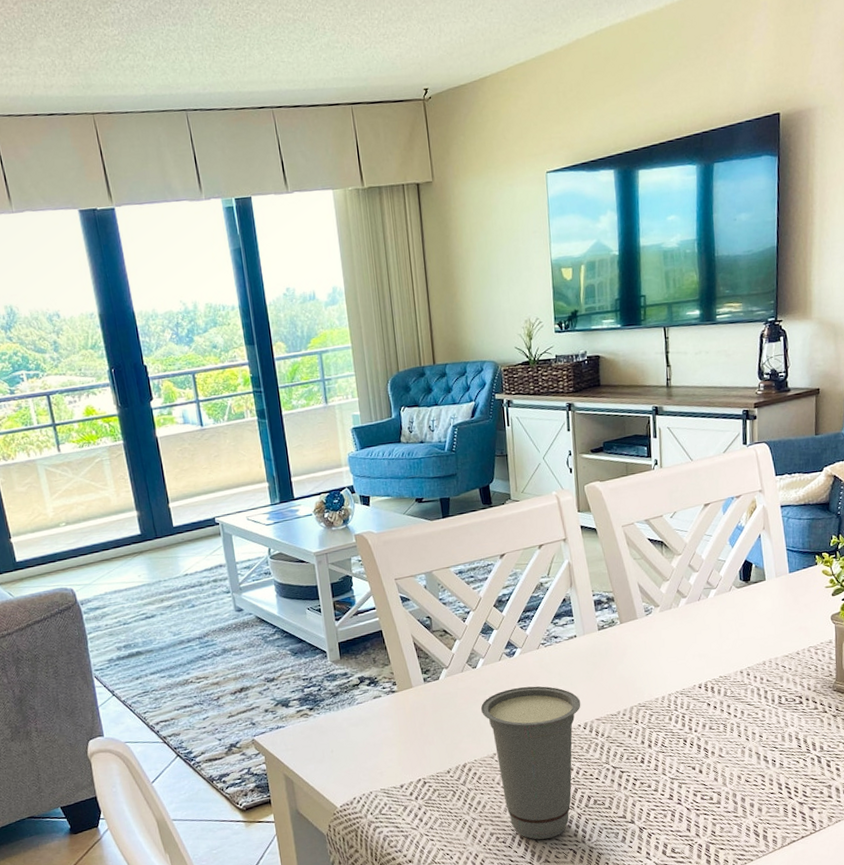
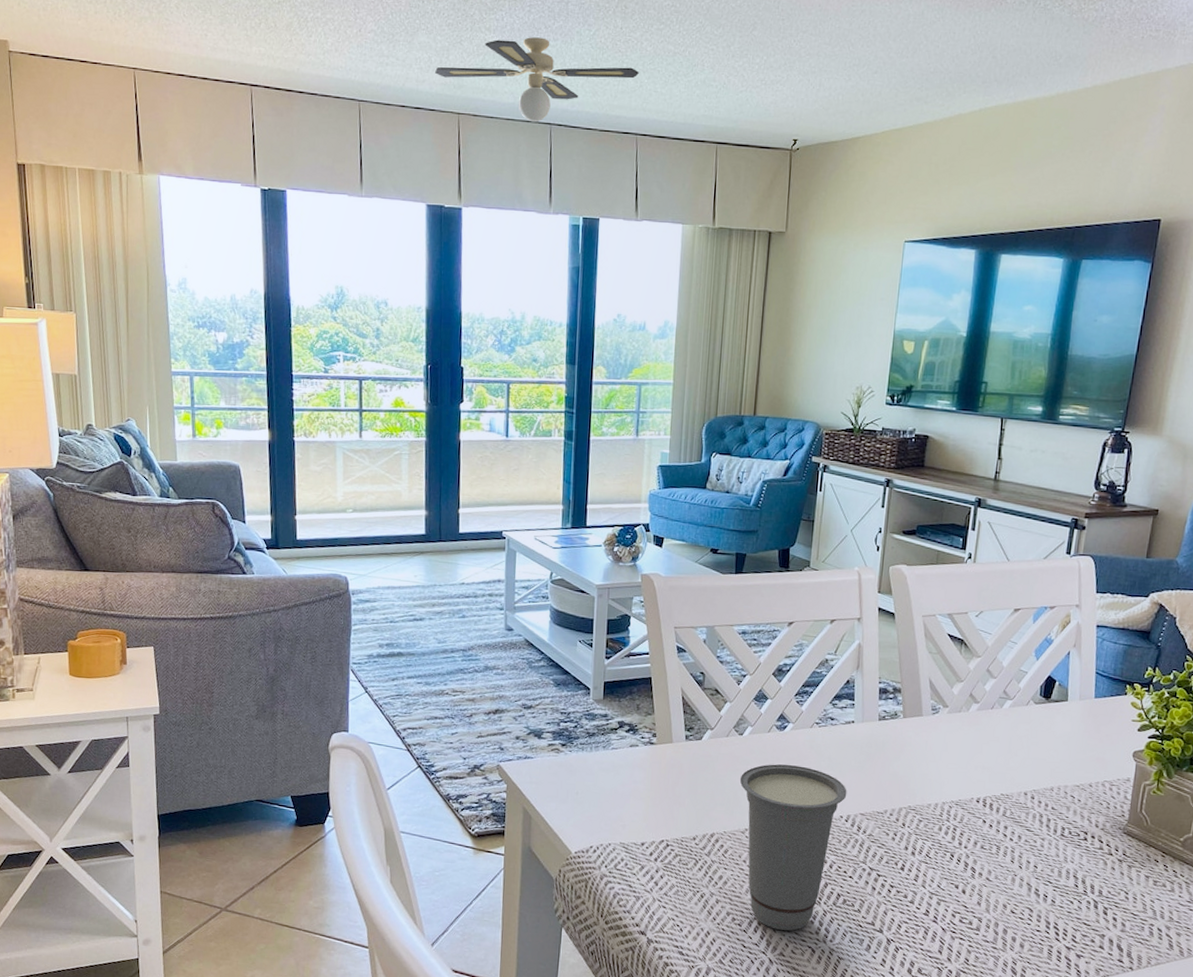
ceiling fan: none [61,24,263,111] -> present [435,37,639,123]

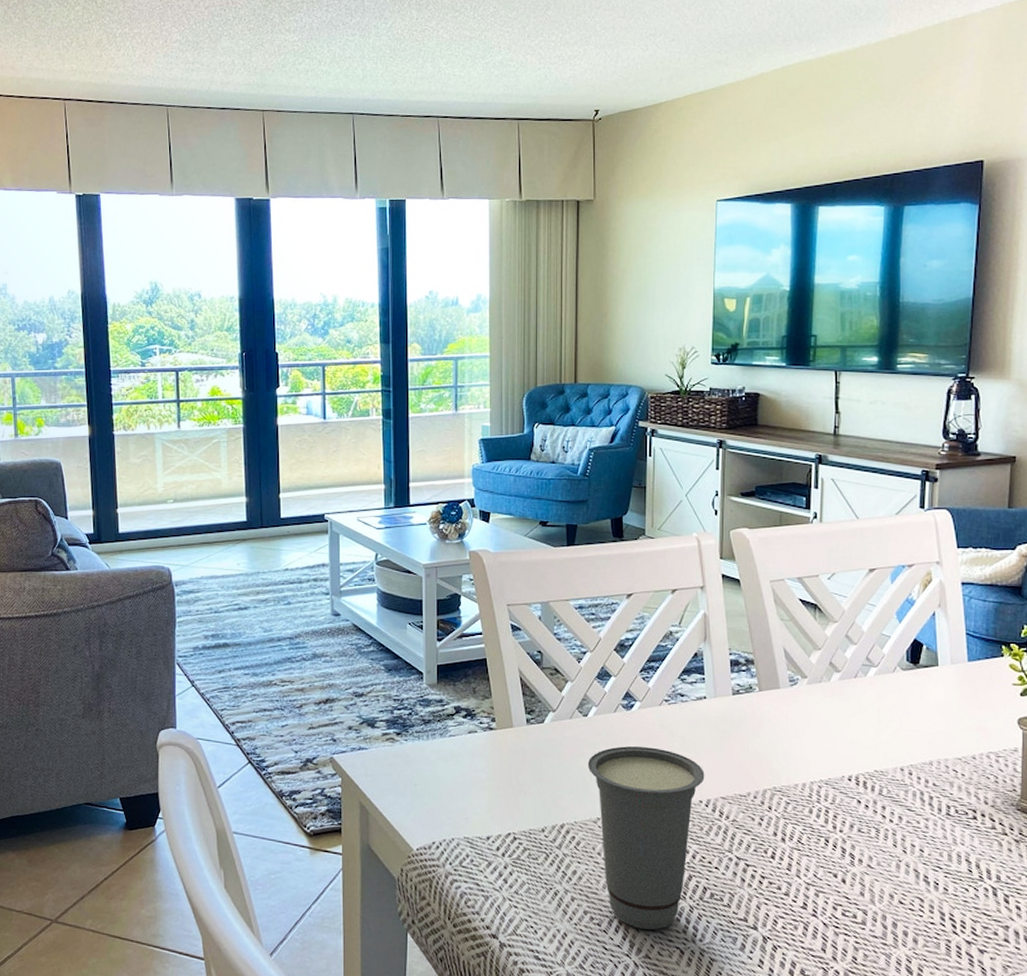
ceiling fan: present [435,37,639,123] -> none [239,34,437,113]

